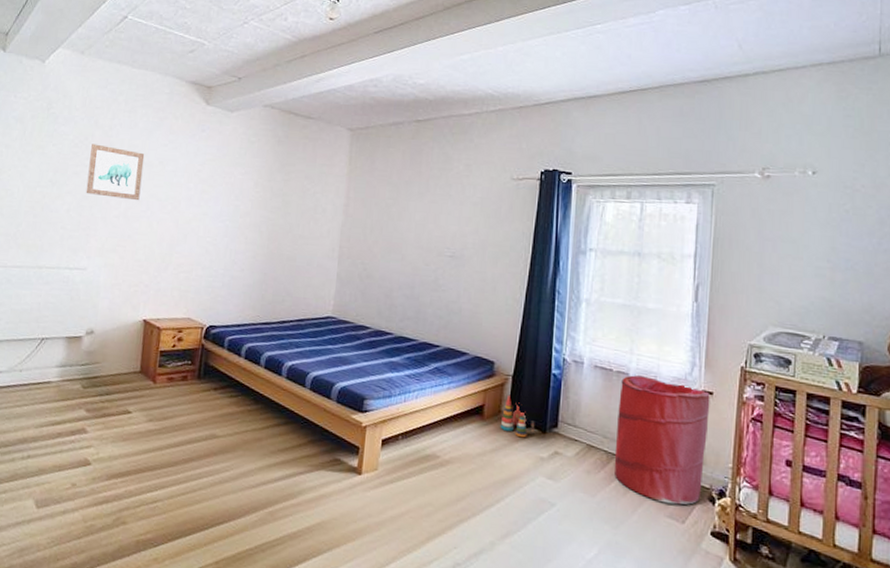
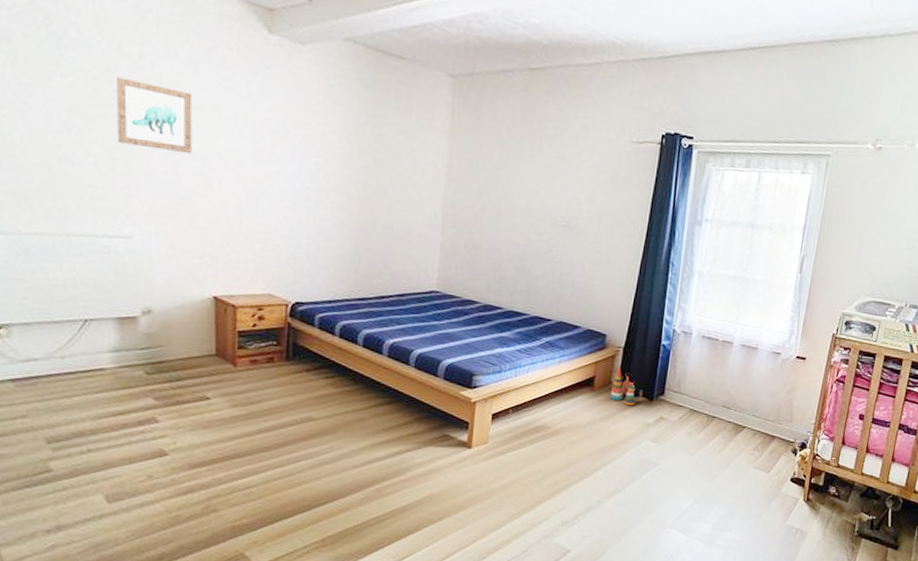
laundry hamper: present [614,375,710,505] -> none [713,344,803,458]

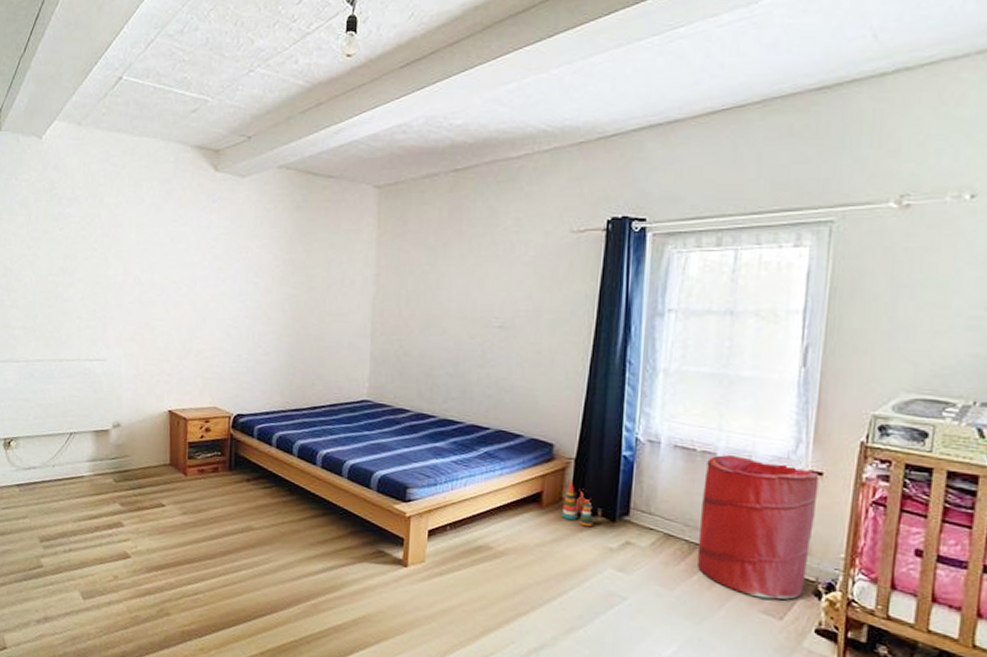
wall art: present [117,77,193,154] -> none [98,225,155,284]
laundry hamper: none [713,344,803,458] -> present [697,455,819,600]

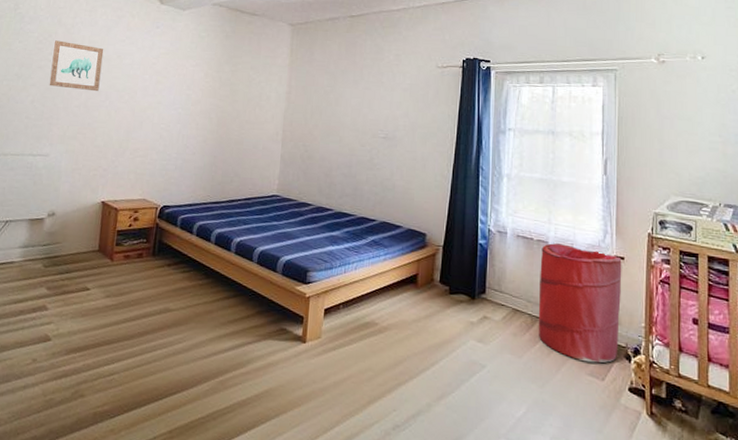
wall art: none [98,225,155,284] -> present [49,40,104,92]
stacking toy: present [561,480,603,527] -> none [433,264,465,304]

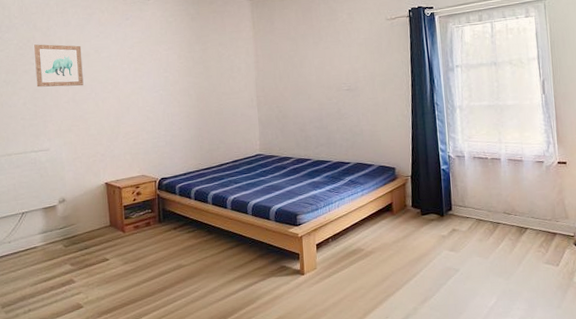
laundry hamper: present [538,243,622,364] -> none [495,159,568,253]

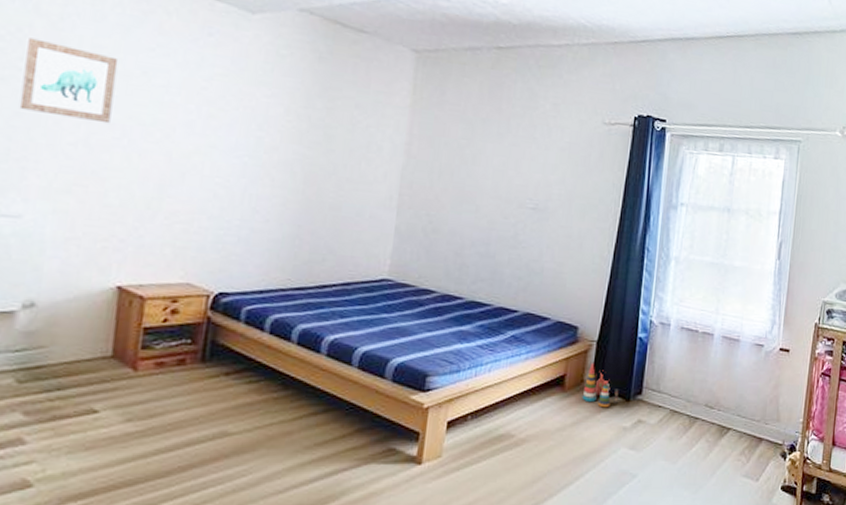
stacking toy: none [407,191,435,223] -> present [582,362,619,408]

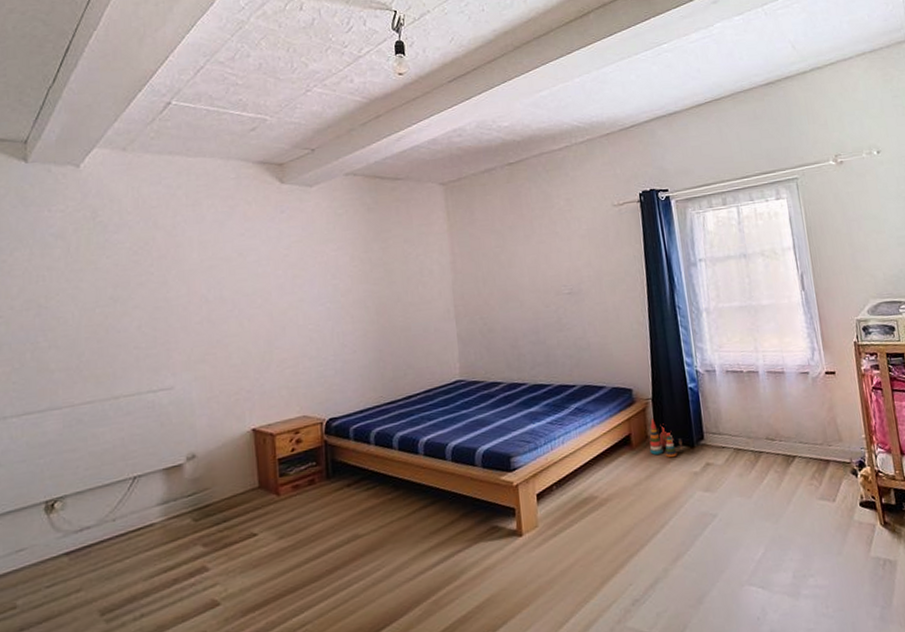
wall art: present [19,38,119,124] -> none [154,247,223,305]

